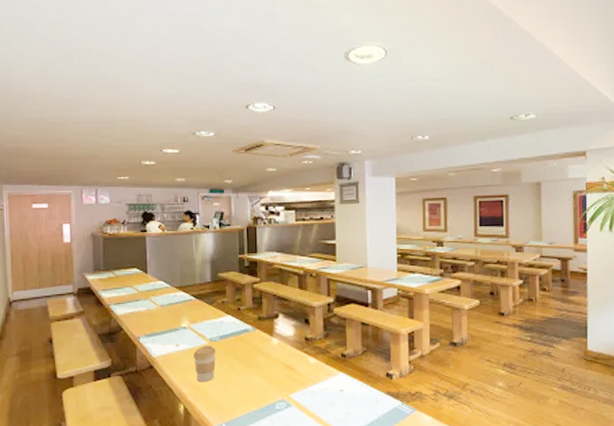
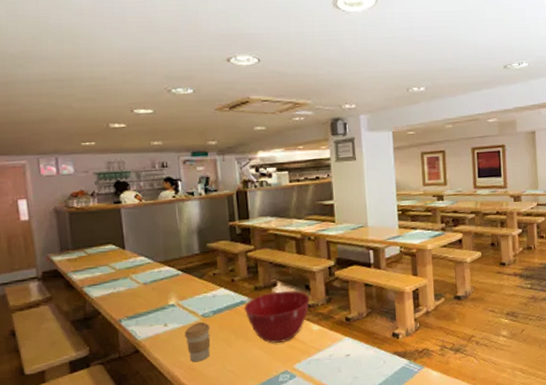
mixing bowl: none [247,323,308,372] -> present [244,290,310,344]

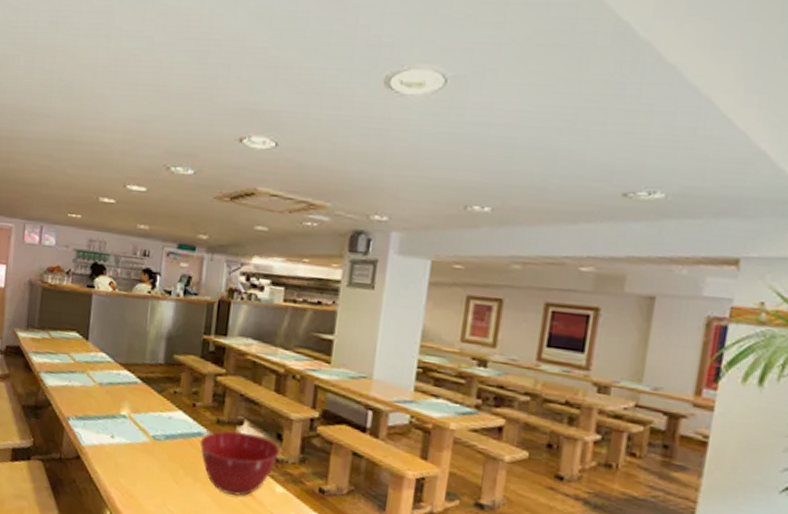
coffee cup: present [185,321,211,362] -> none [130,443,159,489]

